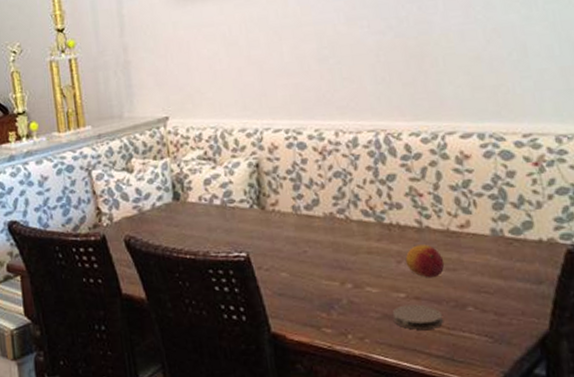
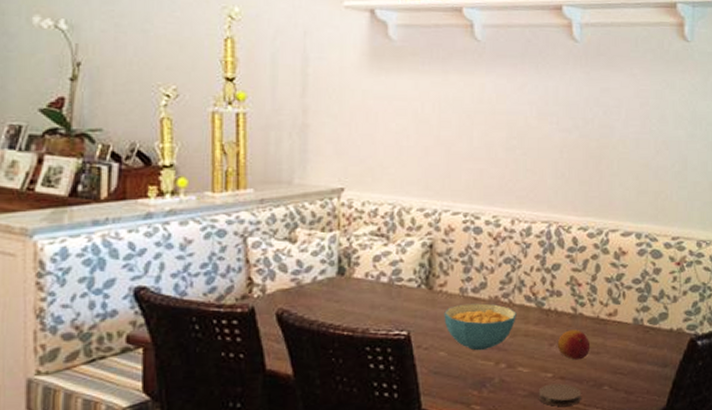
cereal bowl: none [280,220,356,271] -> present [444,303,517,351]

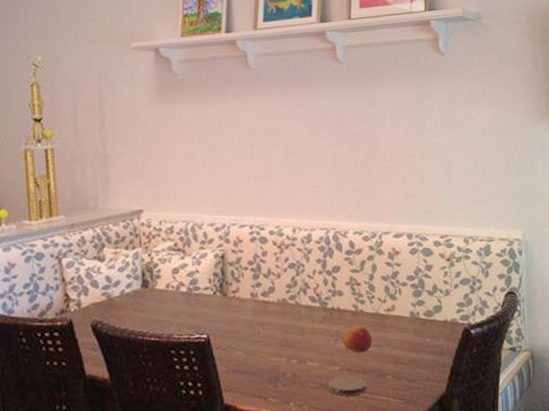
cereal bowl: present [444,303,517,351] -> none [238,305,303,349]

